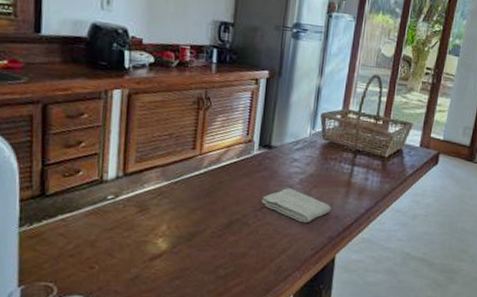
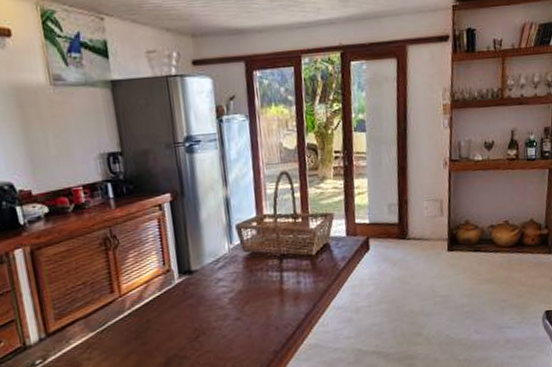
washcloth: present [262,188,331,223] -> none [195,310,269,343]

